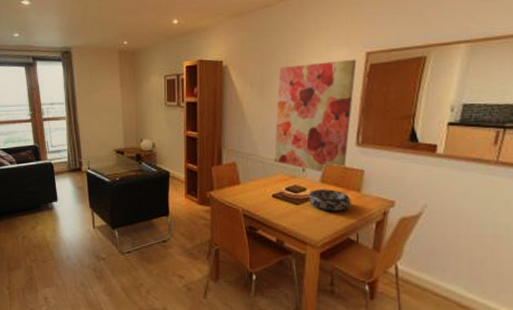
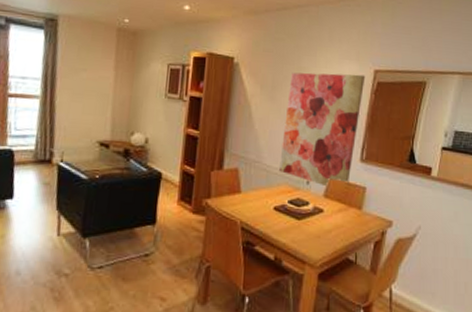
decorative bowl: present [309,189,351,211] -> none [311,204,352,229]

